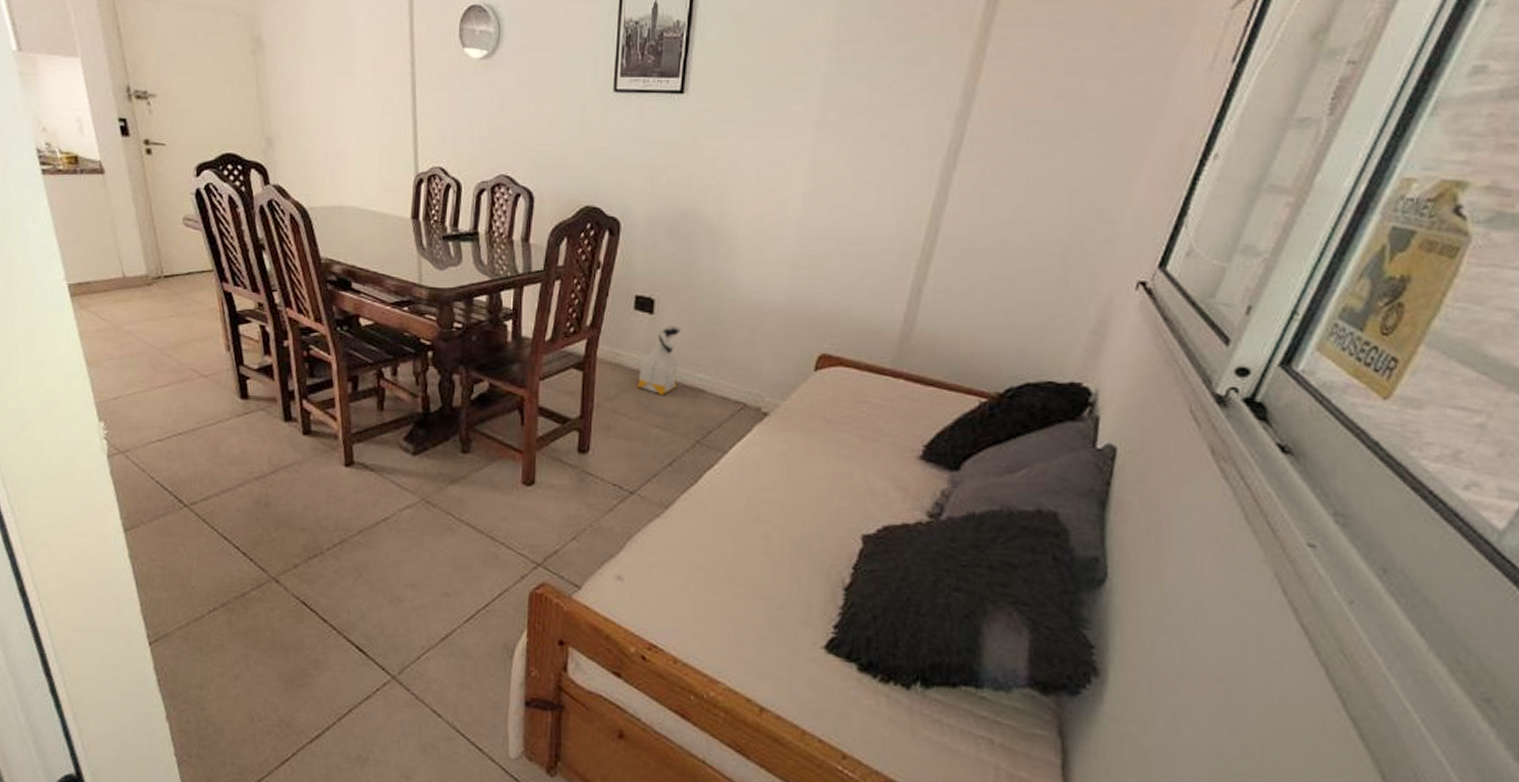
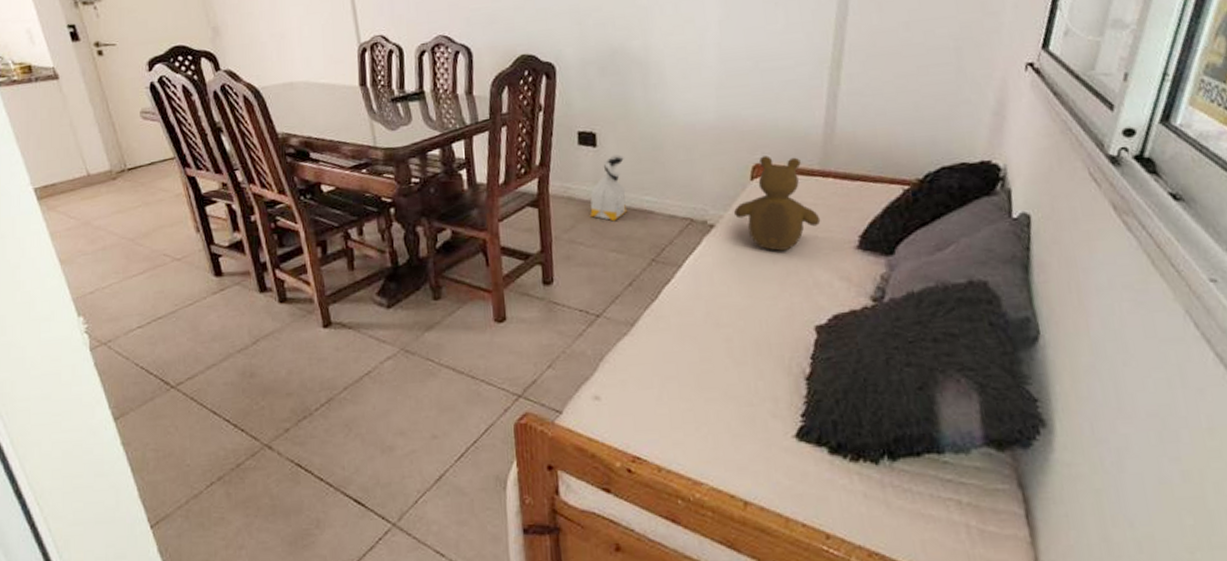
teddy bear: none [792,346,884,450] -> present [734,155,821,251]

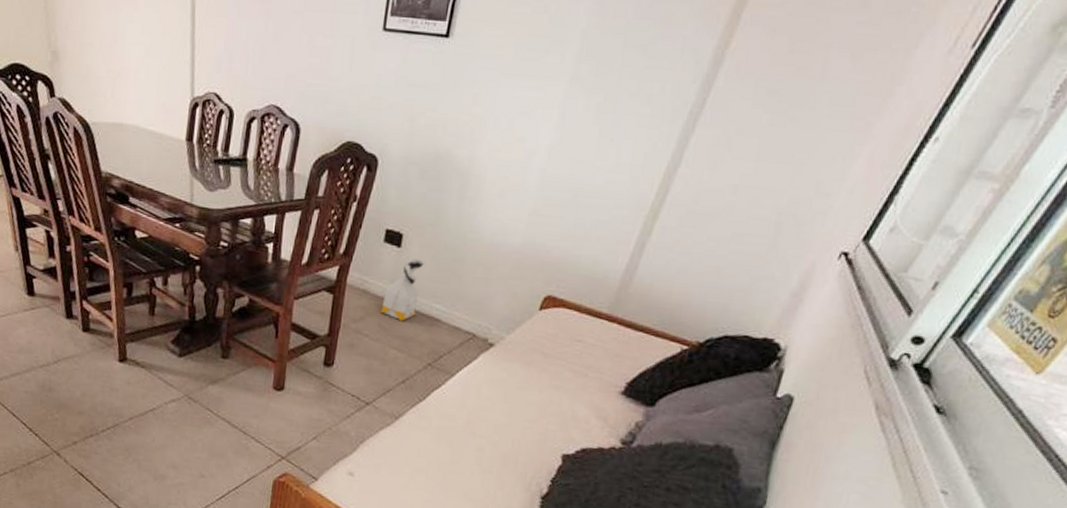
teddy bear: present [734,155,821,251] -> none [516,289,595,382]

